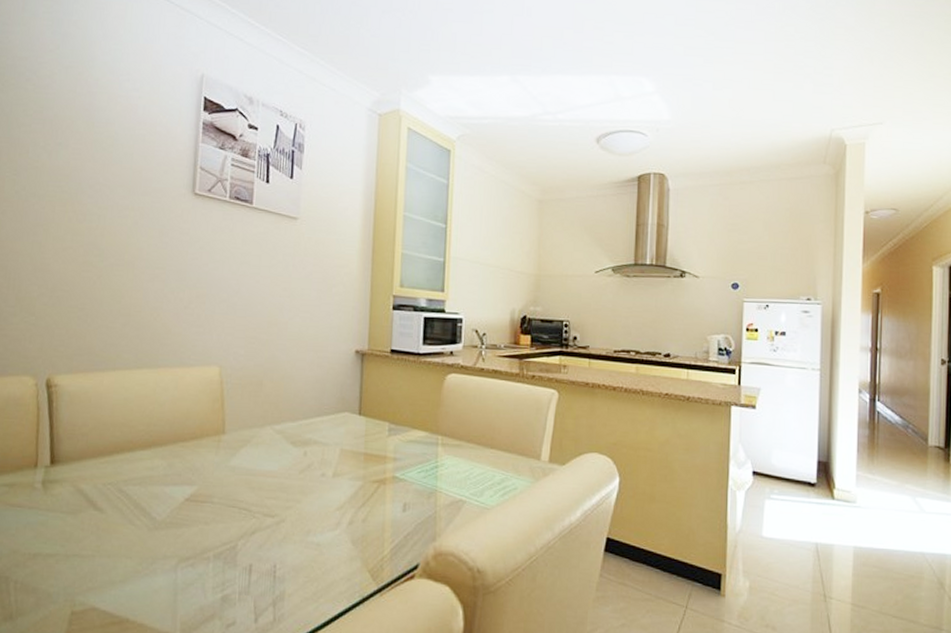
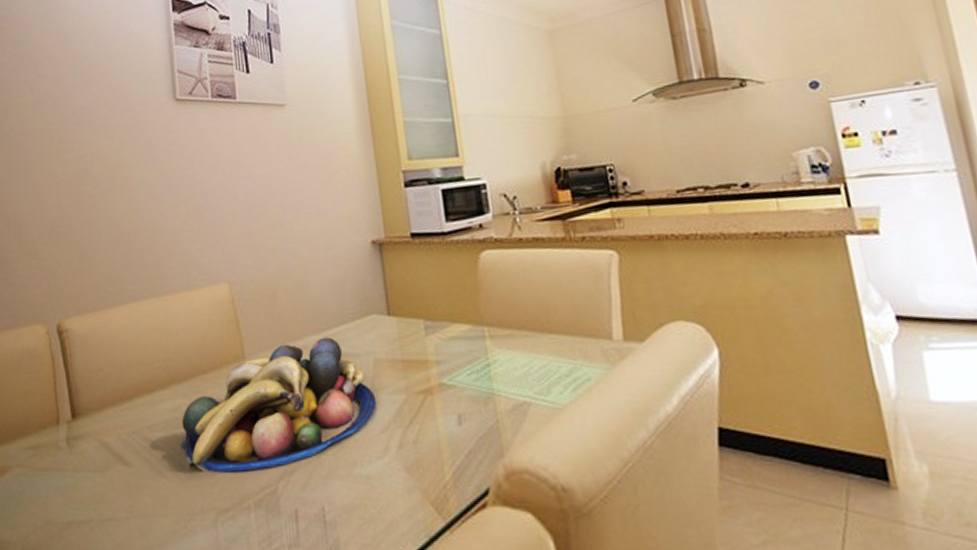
fruit bowl: none [153,425,337,528] -> present [180,337,377,473]

